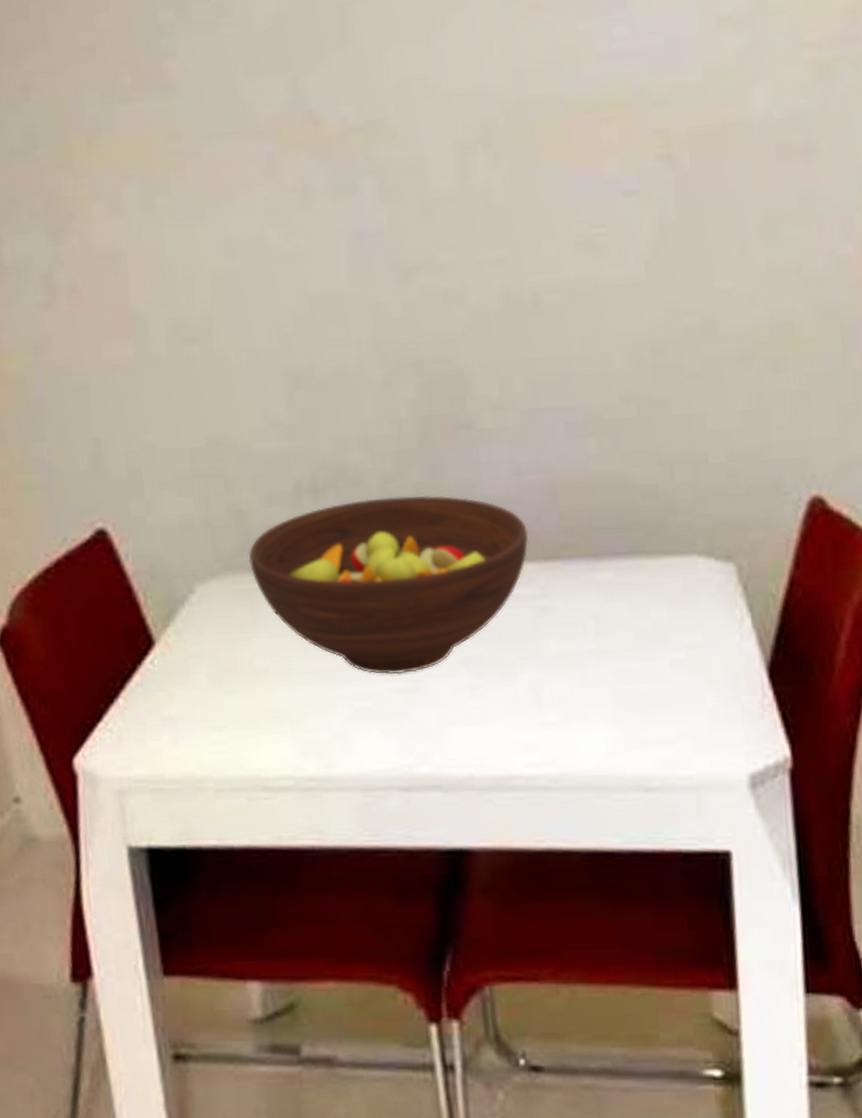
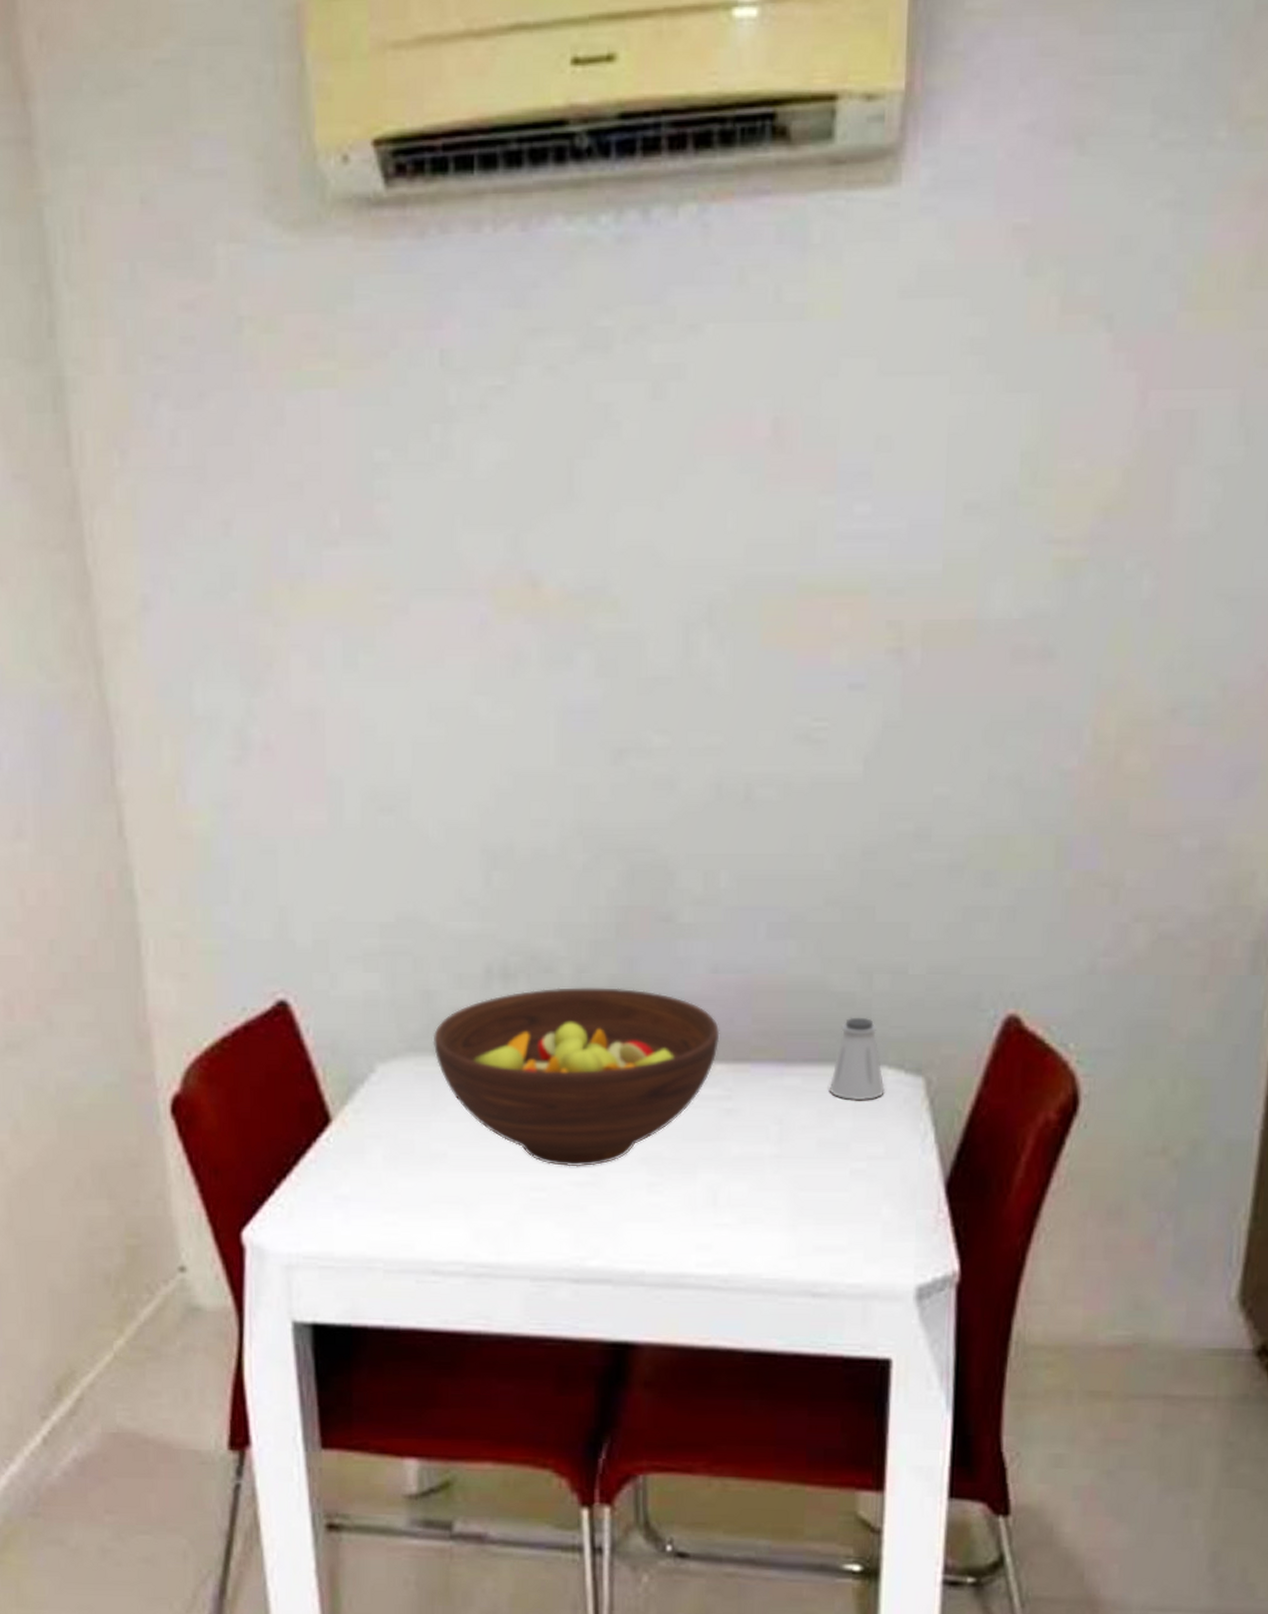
saltshaker: none [641,507,697,591] -> present [829,1017,885,1101]

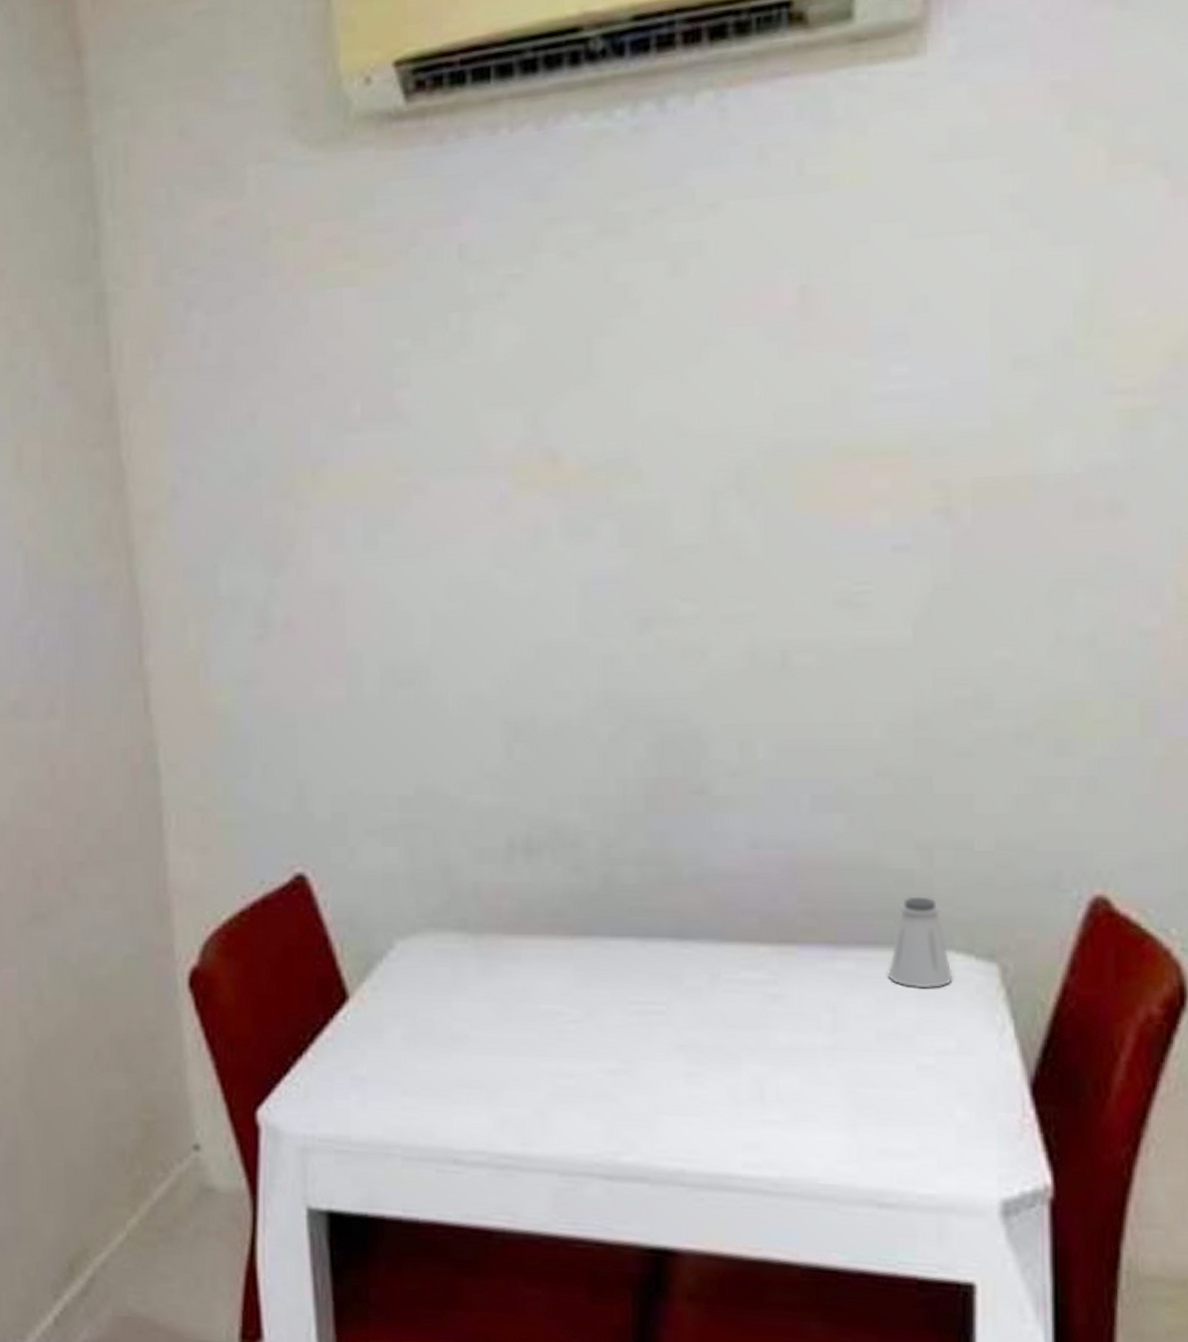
fruit bowl: present [433,987,720,1167] -> none [453,863,762,1054]

